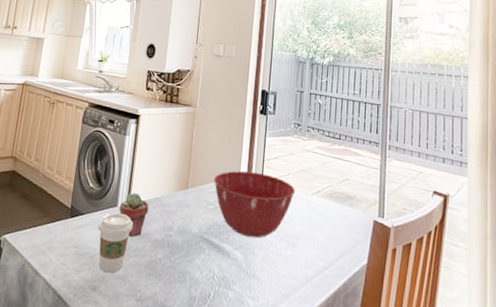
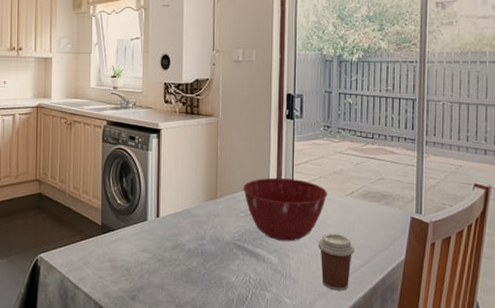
coffee cup: present [97,212,133,273] -> none [130,226,165,283]
potted succulent: present [119,192,149,237] -> none [149,206,179,248]
coffee cup: none [284,231,319,294] -> present [318,233,355,291]

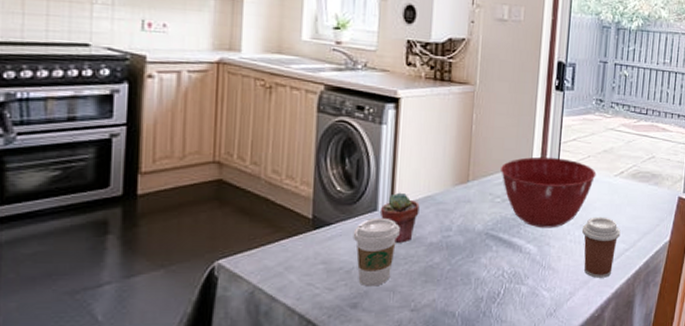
coffee cup: none [130,226,165,283] -> present [353,217,400,287]
potted succulent: none [149,206,179,248] -> present [379,192,420,243]

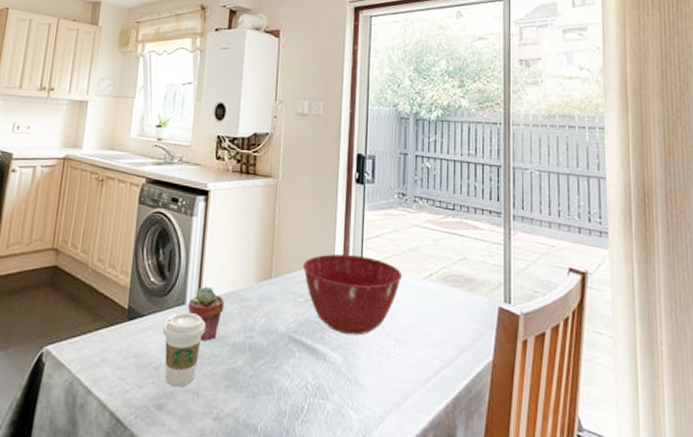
coffee cup: present [582,217,621,278] -> none [391,325,434,401]

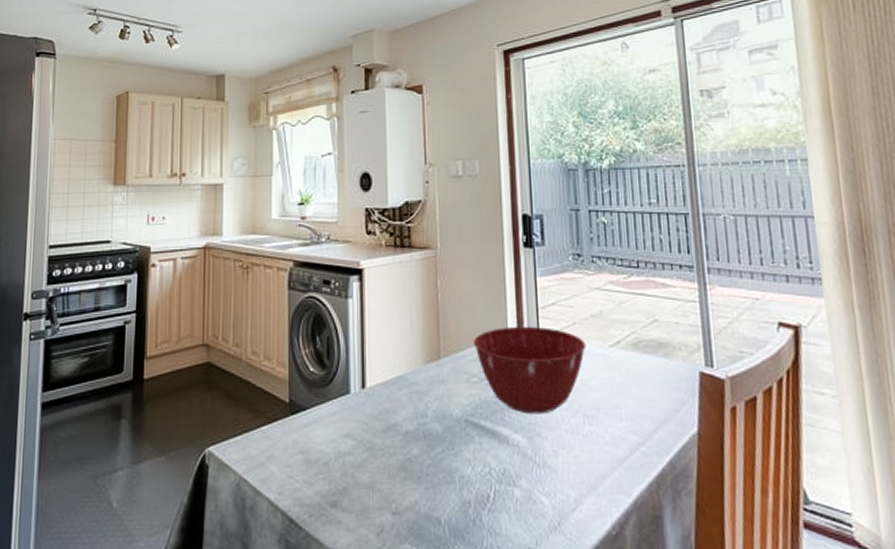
coffee cup: present [162,311,206,387] -> none [328,401,374,482]
potted succulent: present [187,286,225,341] -> none [352,372,392,431]

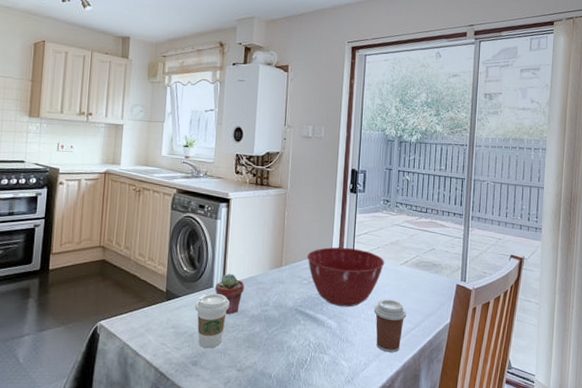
coffee cup: none [328,401,374,482] -> present [194,293,230,349]
potted succulent: none [352,372,392,431] -> present [214,273,245,314]
coffee cup: none [579,399,630,482] -> present [374,299,407,352]

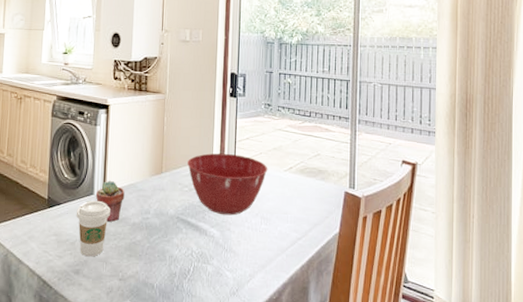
coffee cup: present [374,299,407,352] -> none [258,207,293,263]

